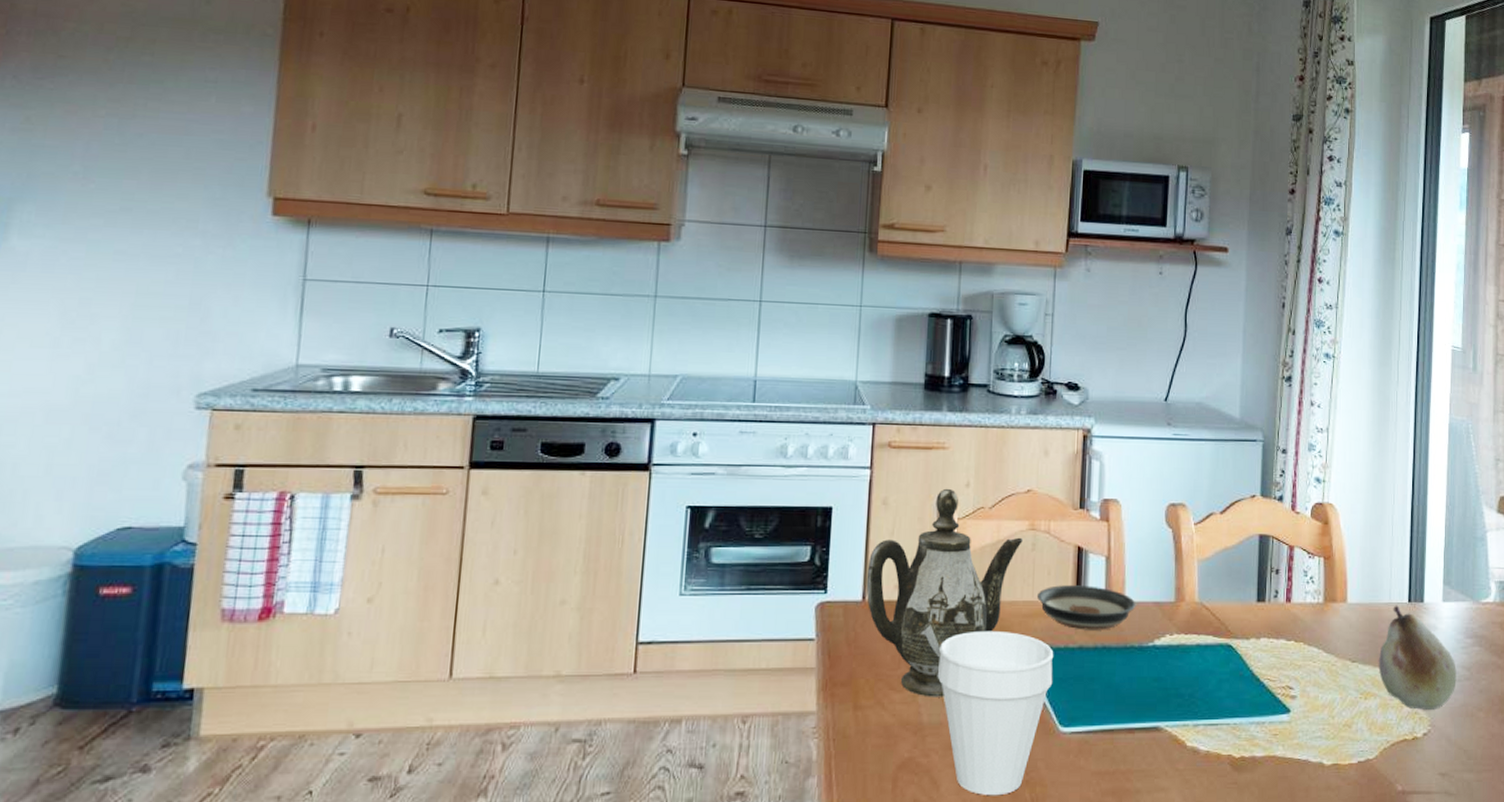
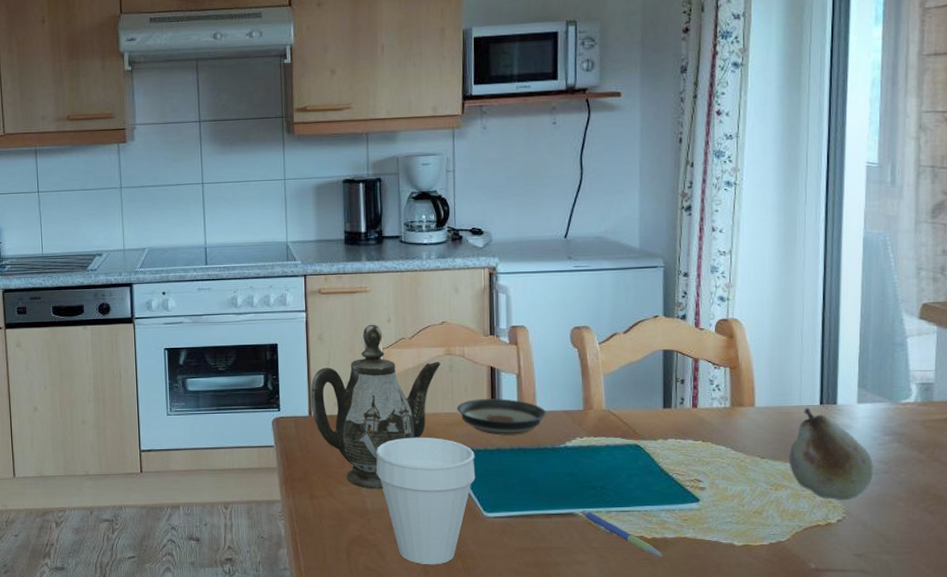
pen: none [1166,723,1250,781] -> present [581,510,662,558]

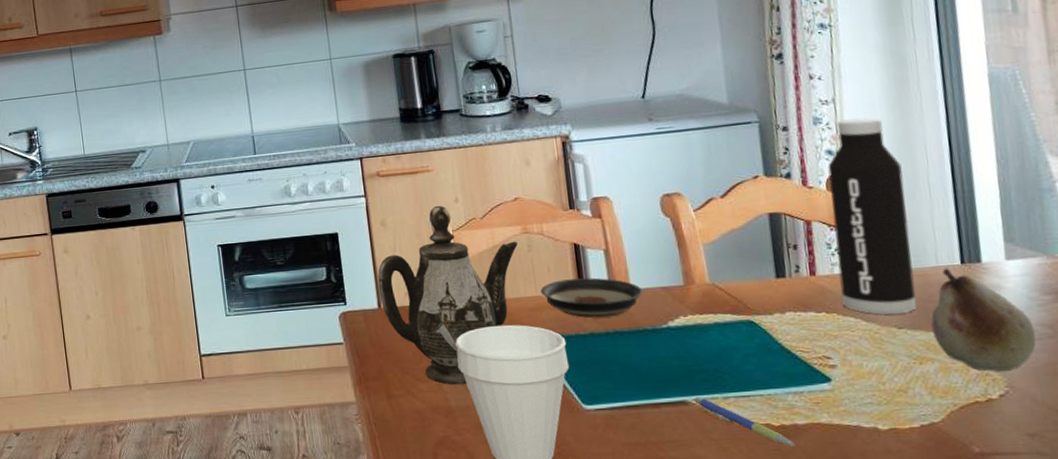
water bottle: none [717,269,781,446] -> present [827,117,916,315]

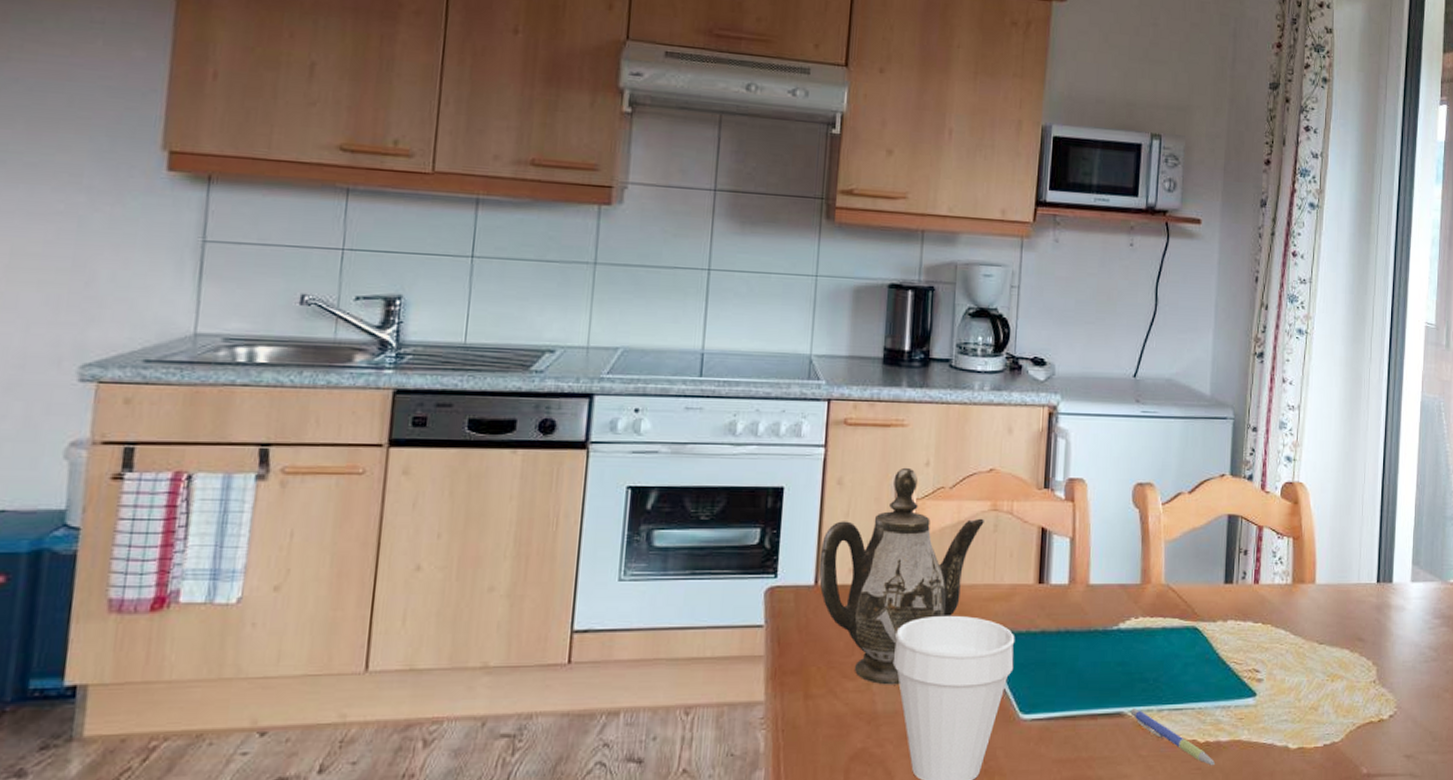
saucer: present [540,277,643,319] -> none [998,568,1101,614]
water bottle: present [827,117,916,315] -> none [1278,427,1344,630]
fruit: present [931,268,1036,371] -> none [1345,586,1424,692]

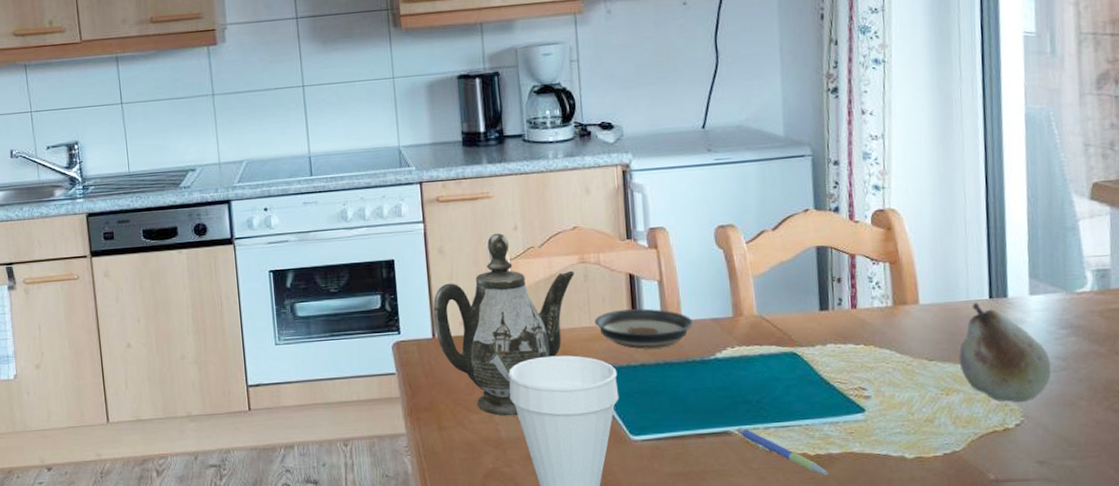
saucer: none [998,568,1101,614] -> present [594,308,694,350]
fruit: none [1345,586,1424,692] -> present [958,302,1051,402]

